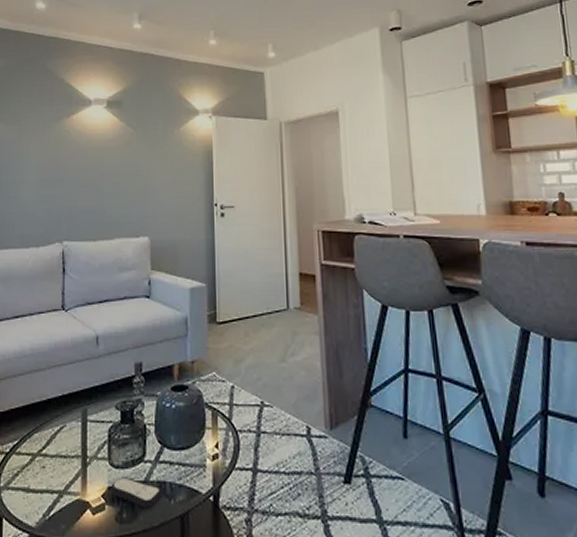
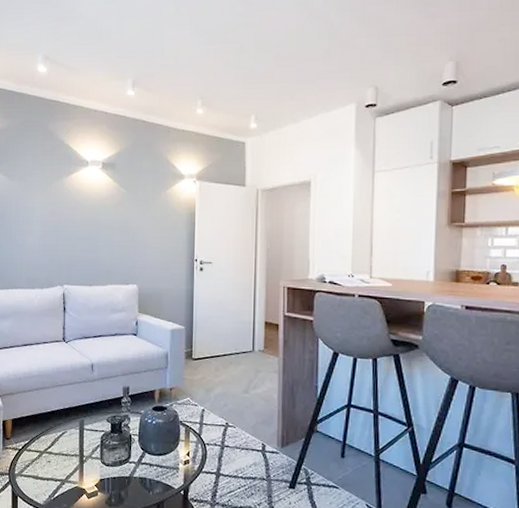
remote control: present [110,477,163,509] -> none [102,472,143,497]

